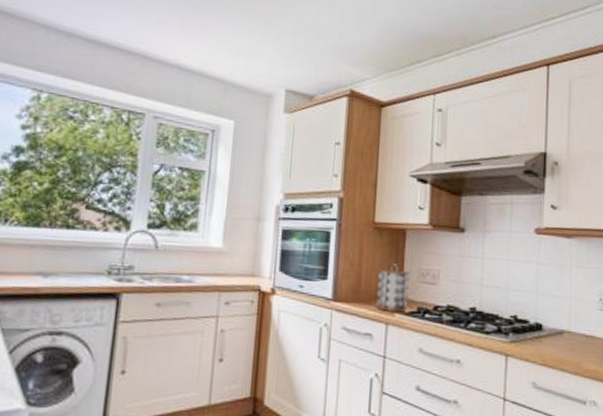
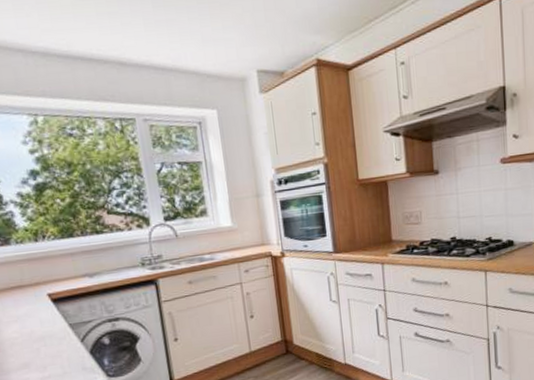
spice rack: present [375,263,410,312] -> none [368,212,398,254]

